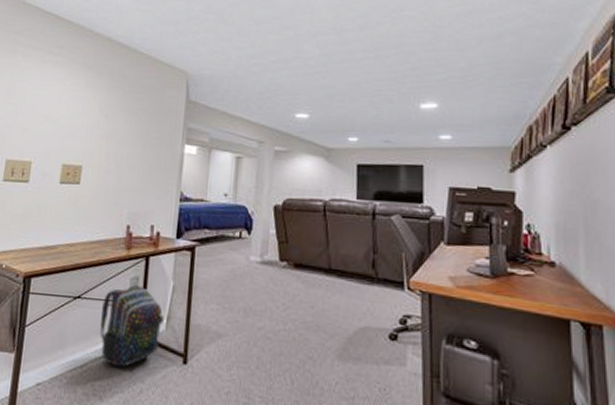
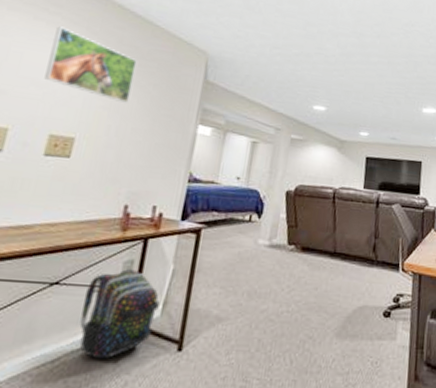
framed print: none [54,66,127,129] -> present [44,26,137,103]

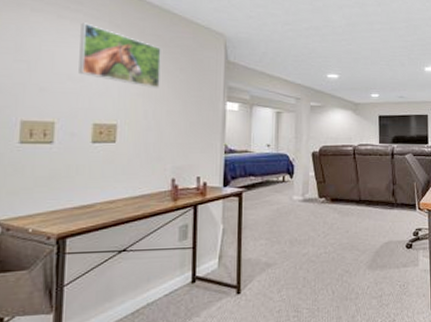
backpack: present [79,269,160,360] -> none [150,232,216,308]

